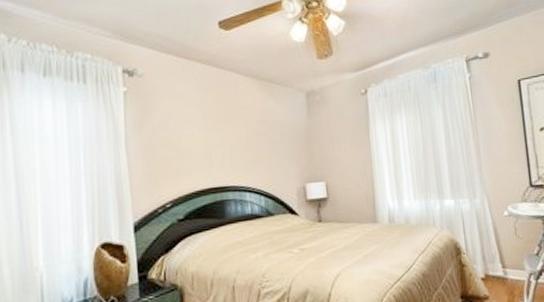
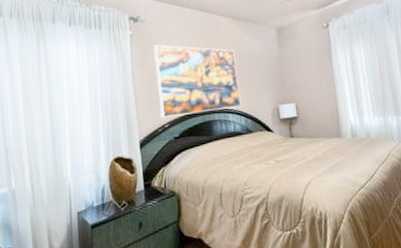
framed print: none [154,105,261,197] -> present [153,44,242,119]

